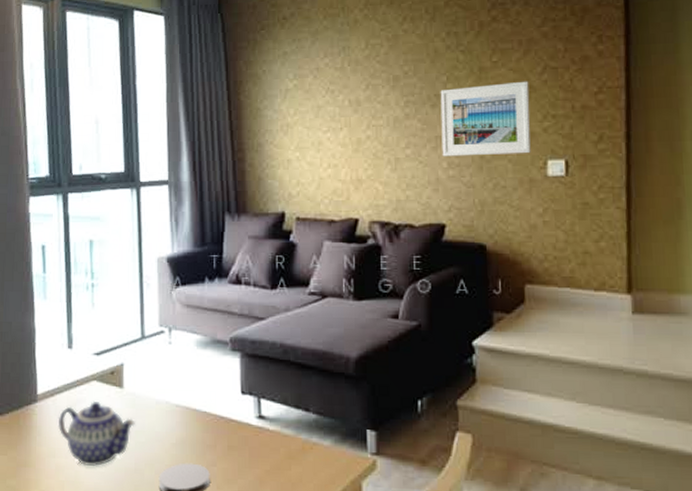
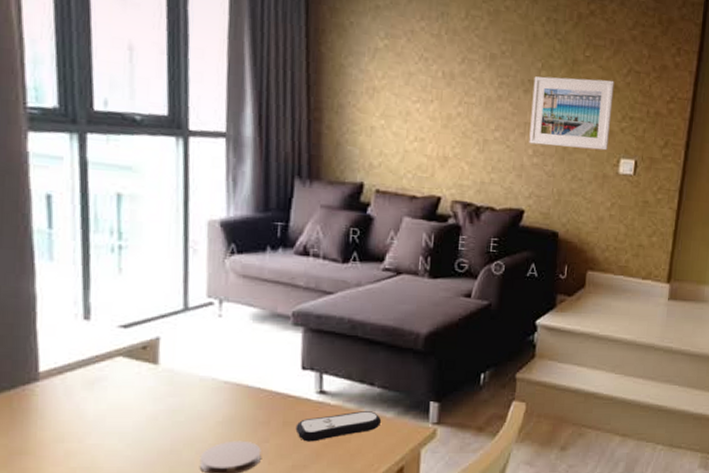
teapot: present [57,400,135,467] -> none [68,378,173,451]
remote control: none [239,437,320,468] -> present [295,411,382,442]

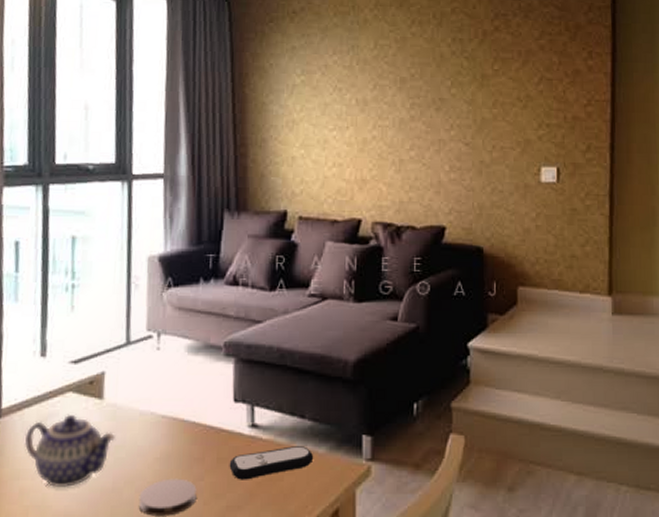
teapot: none [68,378,173,451] -> present [24,414,115,488]
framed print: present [529,76,615,151] -> none [444,90,527,160]

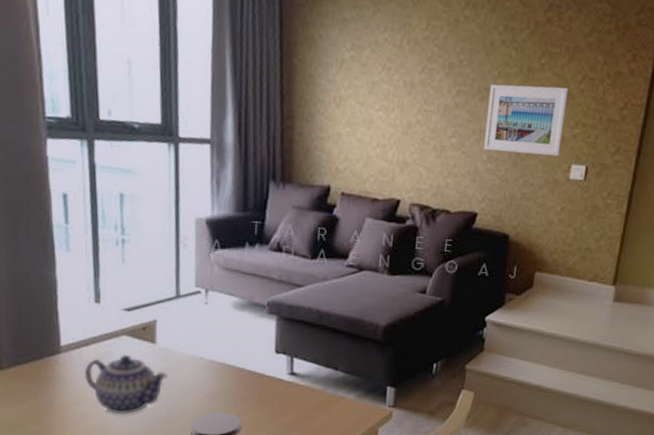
remote control: present [229,446,314,480] -> none [270,392,345,417]
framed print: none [444,90,527,160] -> present [483,84,569,157]

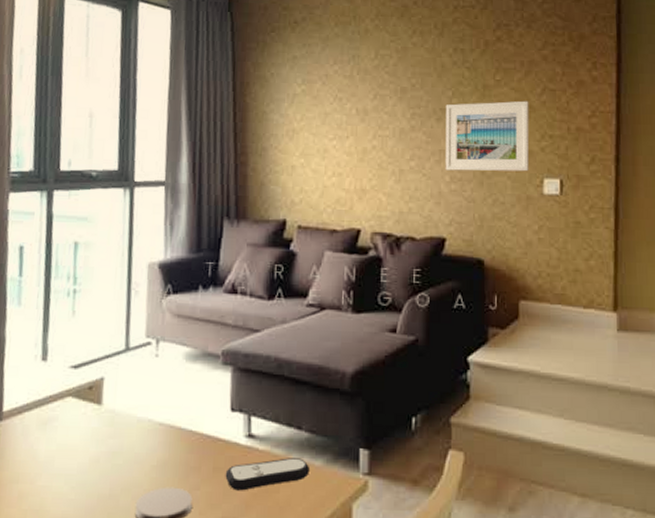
teapot: present [84,354,168,415] -> none [24,418,113,494]
remote control: none [270,392,345,417] -> present [225,458,311,491]

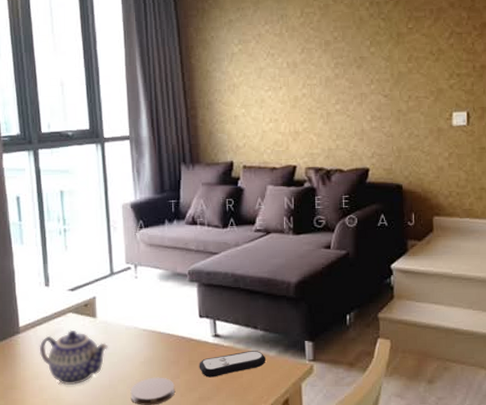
teapot: none [24,418,113,494] -> present [39,329,108,386]
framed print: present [445,100,529,172] -> none [364,44,439,111]

